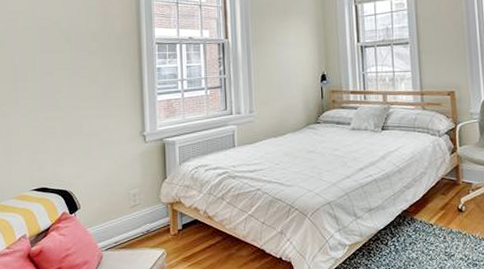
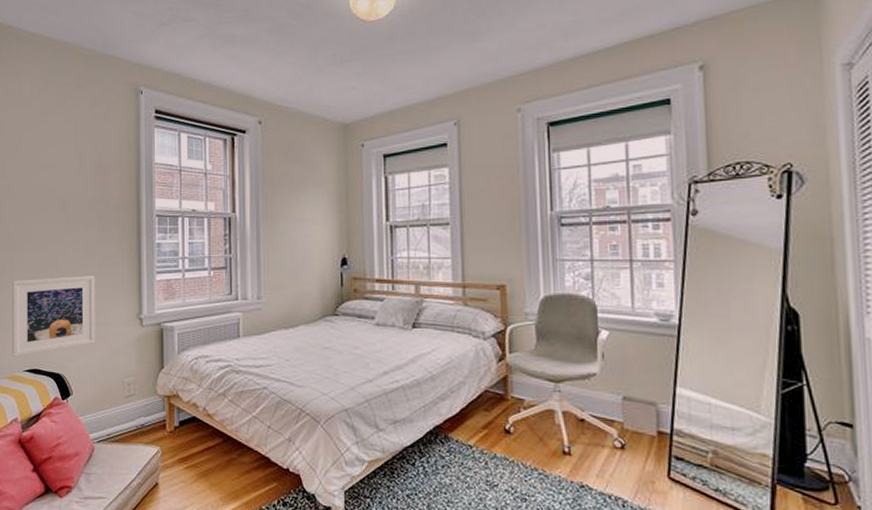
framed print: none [18,99,101,177] -> present [12,276,95,357]

